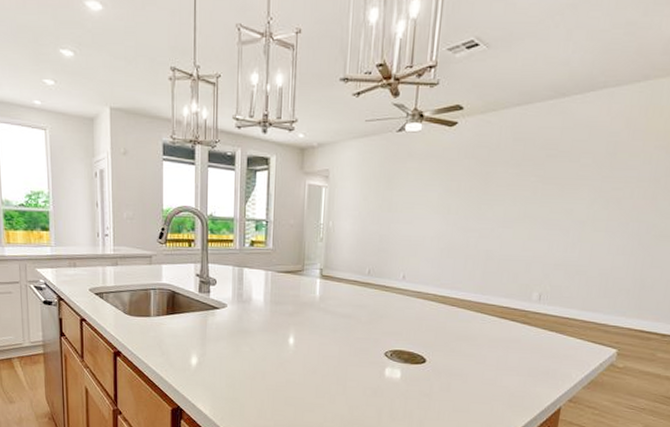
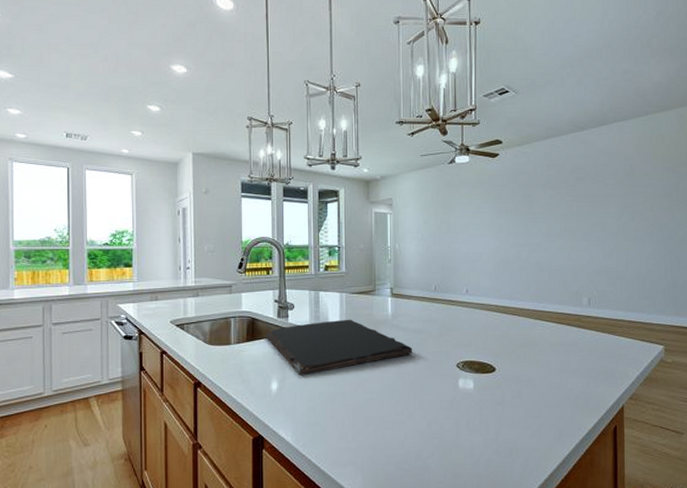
cutting board: none [186,298,340,353] -> present [265,319,413,376]

